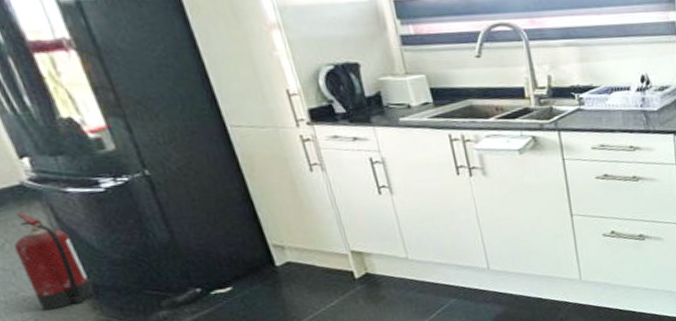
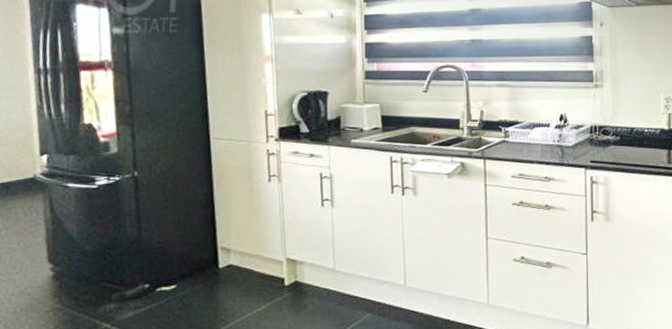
fire extinguisher: present [13,212,95,311] -> none [8,202,60,295]

